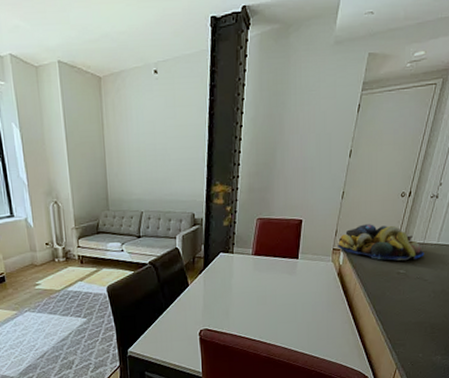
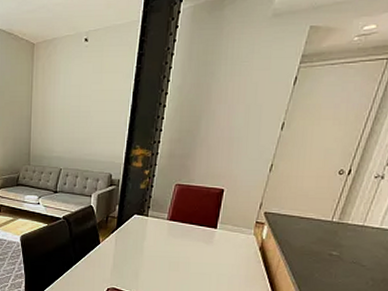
fruit bowl: present [338,224,425,261] -> none [261,200,364,242]

